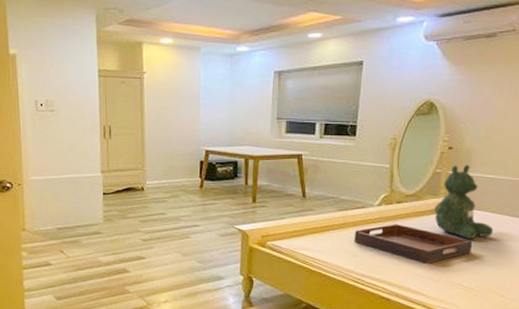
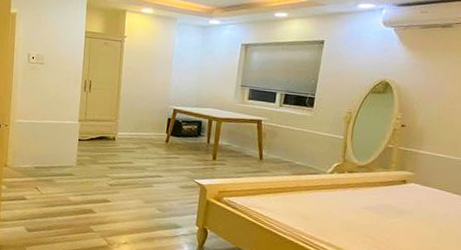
serving tray: present [354,224,473,265] -> none [305,191,421,234]
teddy bear: present [434,165,494,240] -> none [384,142,442,214]

